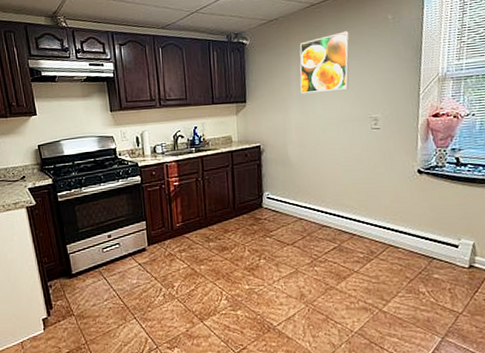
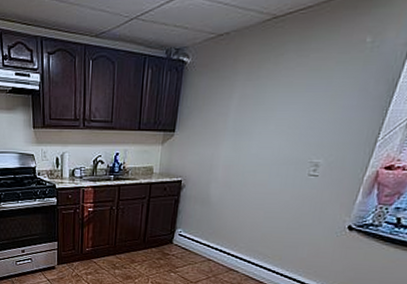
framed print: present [299,31,350,94] -> none [238,54,312,128]

